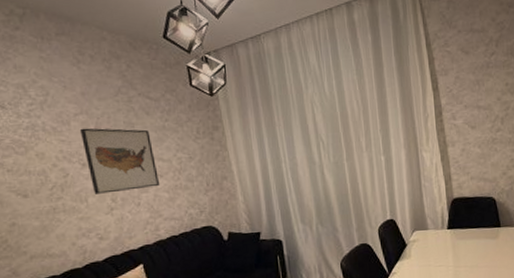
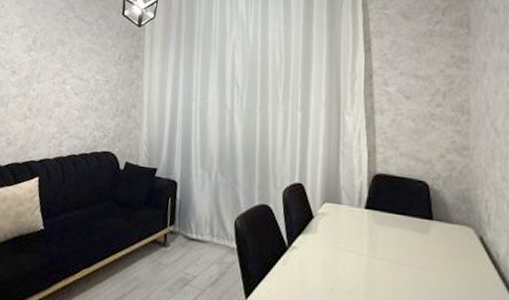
wall art: present [79,128,160,194] -> none [15,39,77,104]

